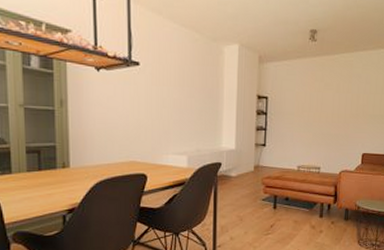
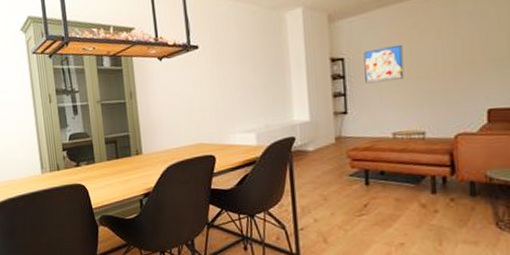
wall art: none [282,92,312,122] -> present [363,44,404,84]

